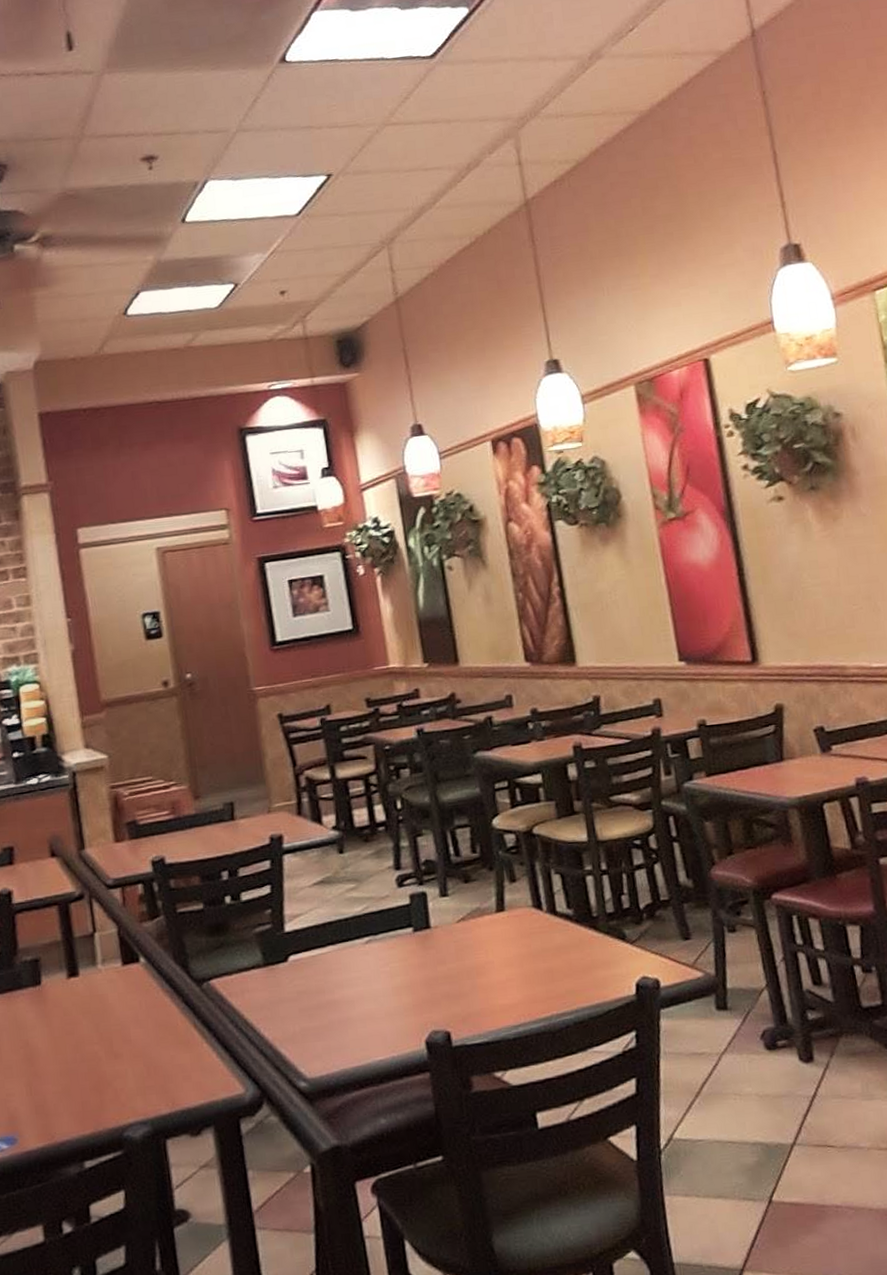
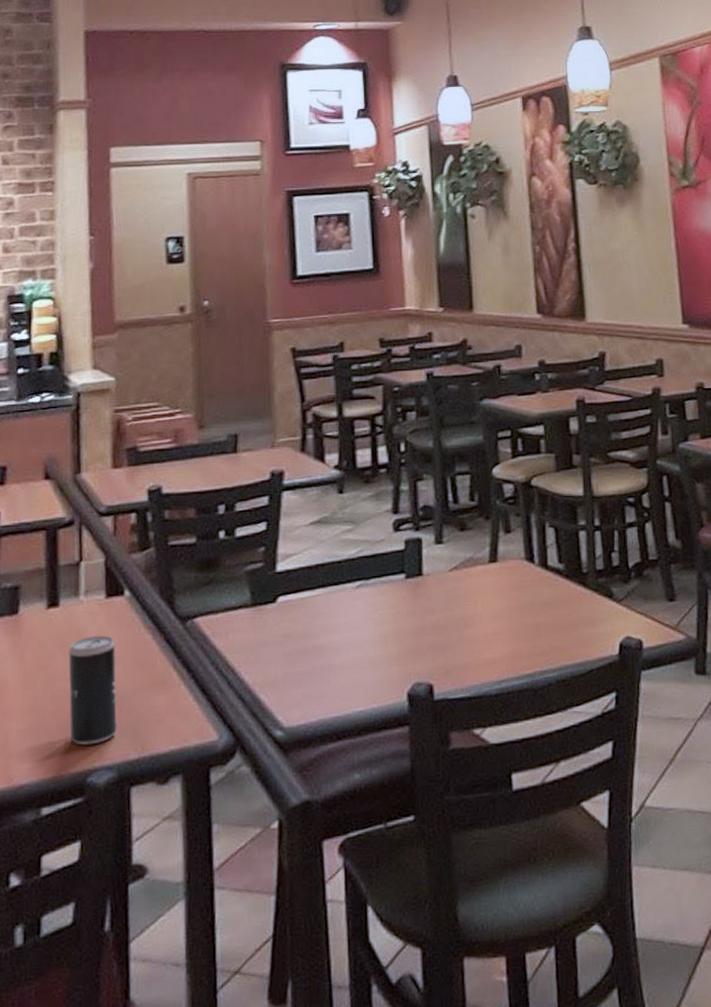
beverage can: none [93,1000,147,1103] -> present [68,635,117,745]

